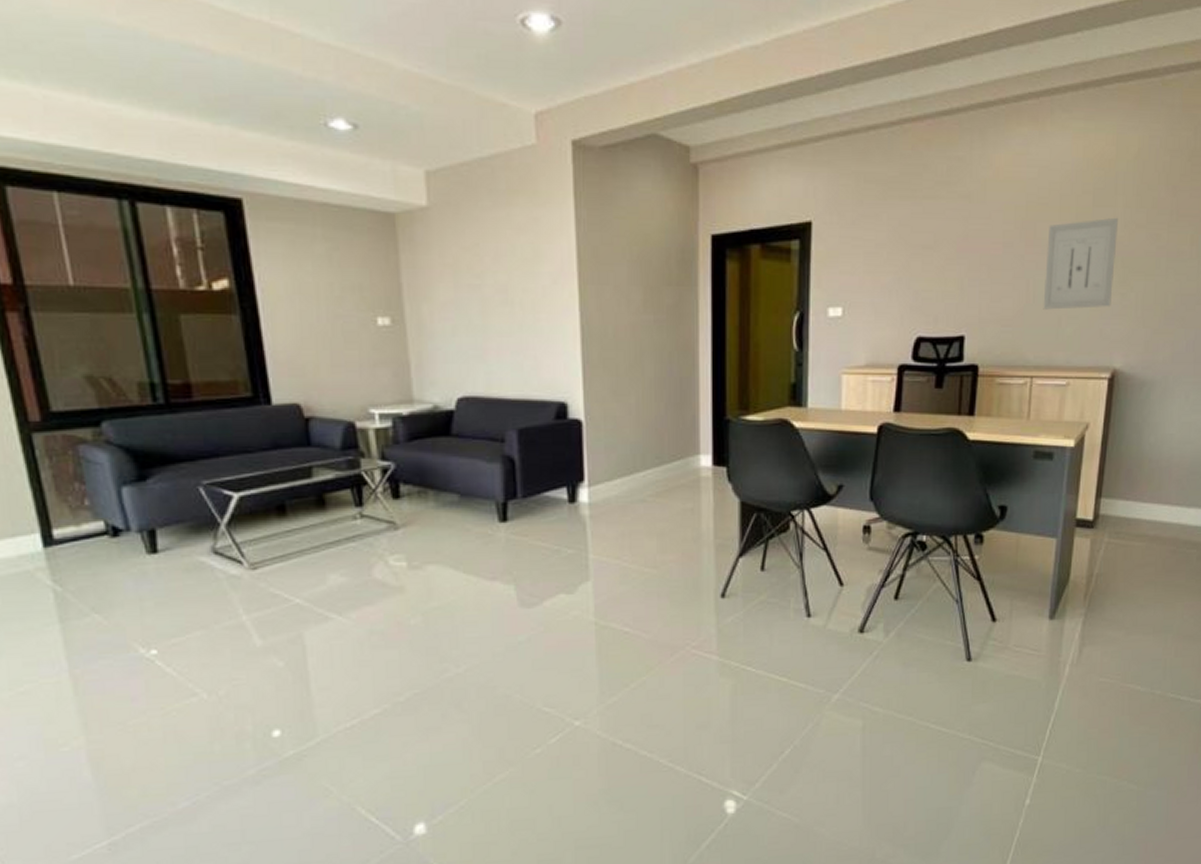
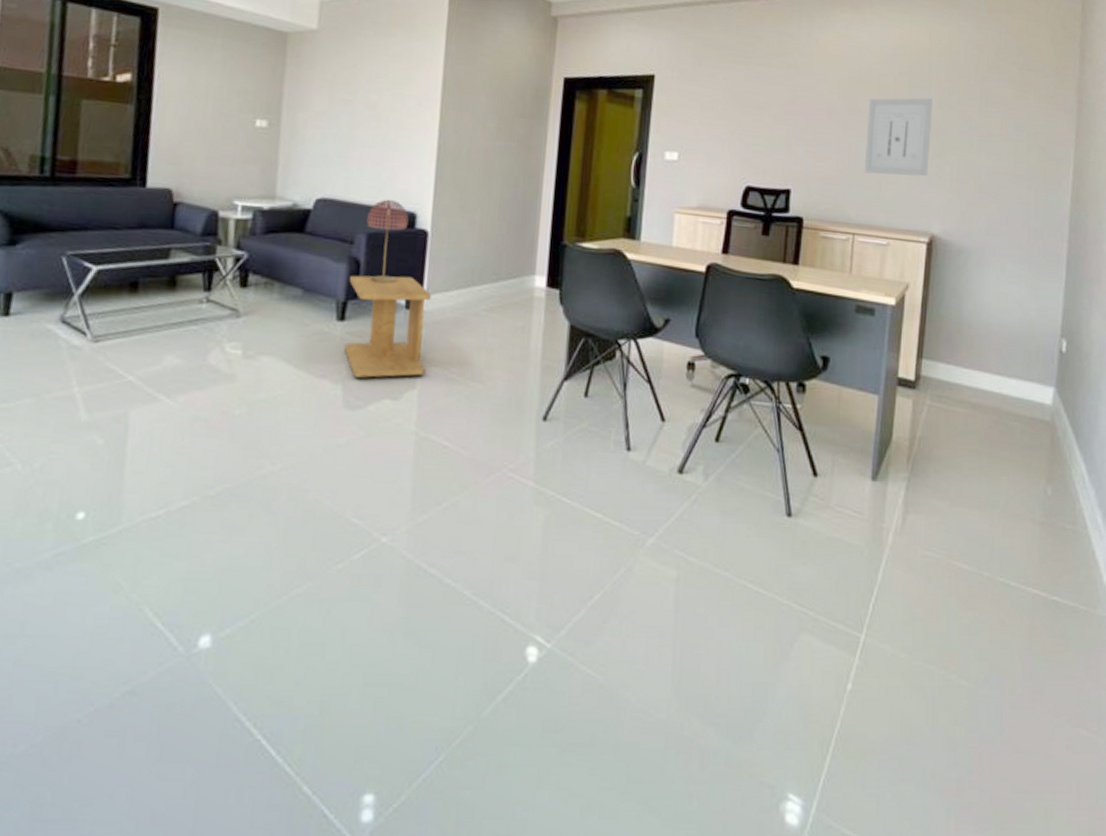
side table: none [505,469,597,576] -> present [343,275,431,378]
table lamp: none [515,390,560,480] -> present [366,199,409,283]

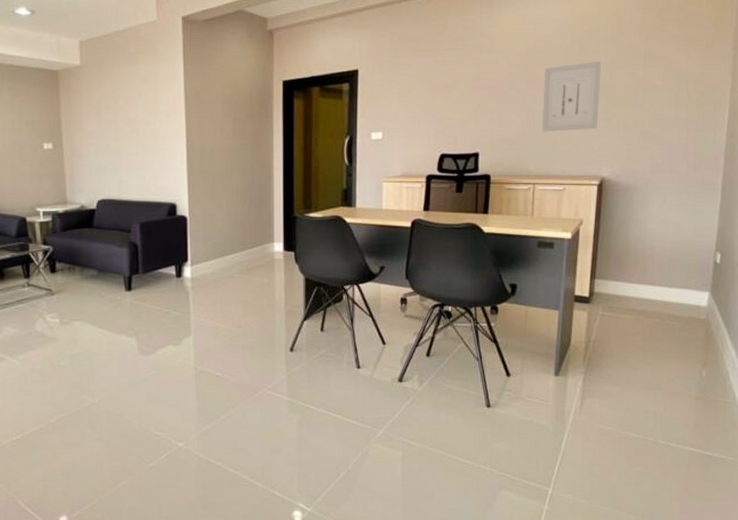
side table: present [343,275,431,378] -> none [131,253,196,331]
table lamp: present [366,199,409,283] -> none [138,195,171,260]

